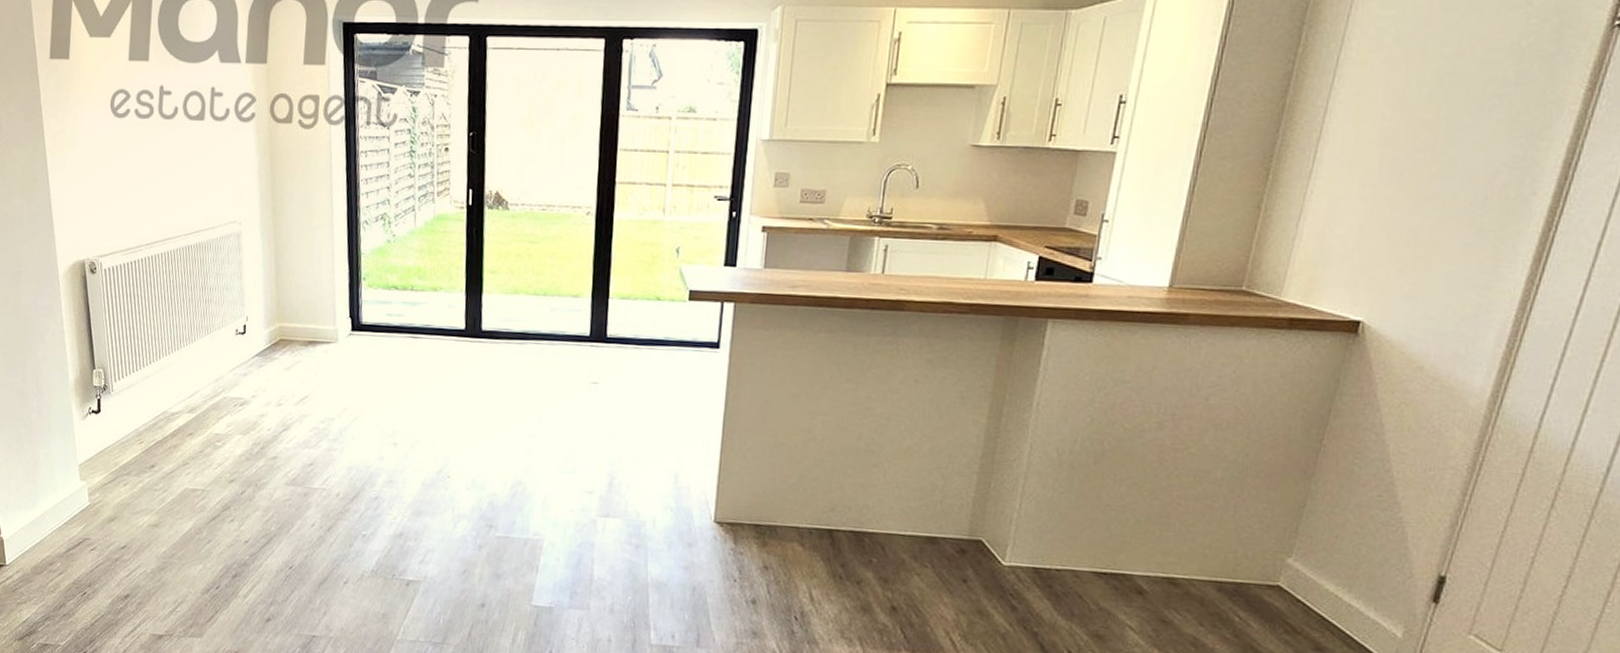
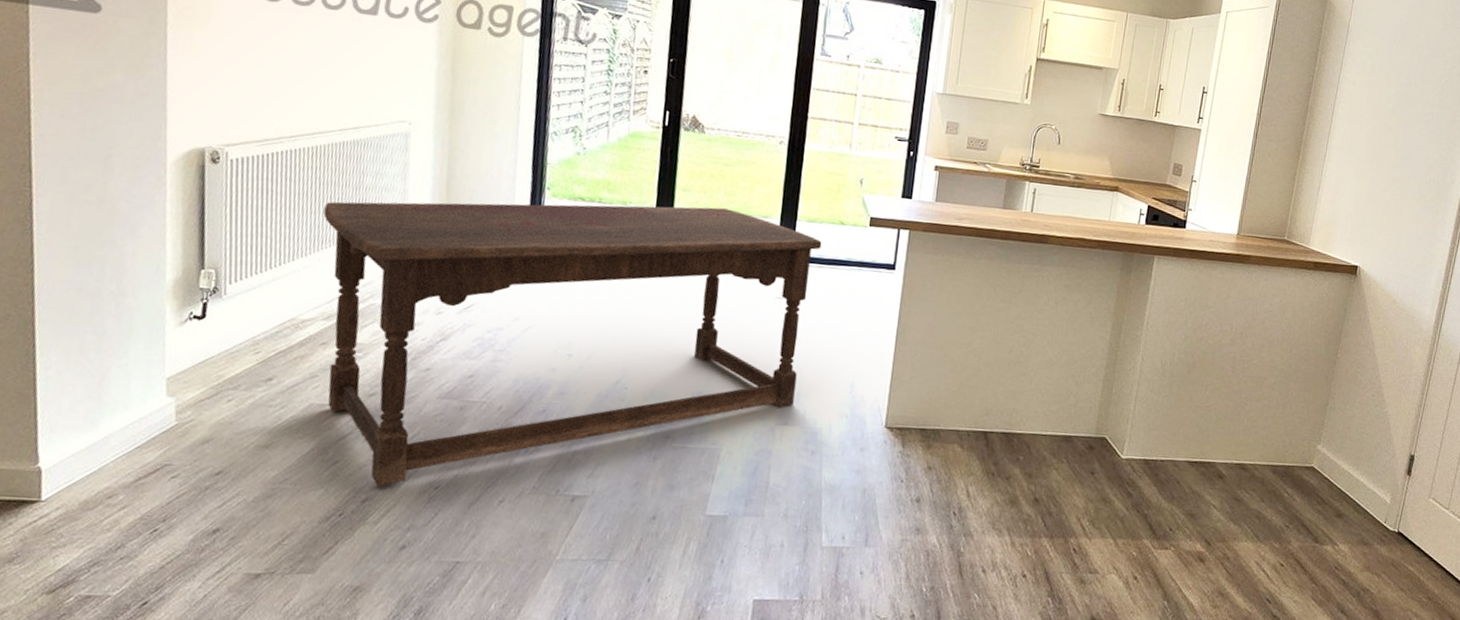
dining table: none [179,289,637,564] -> present [323,201,822,486]

